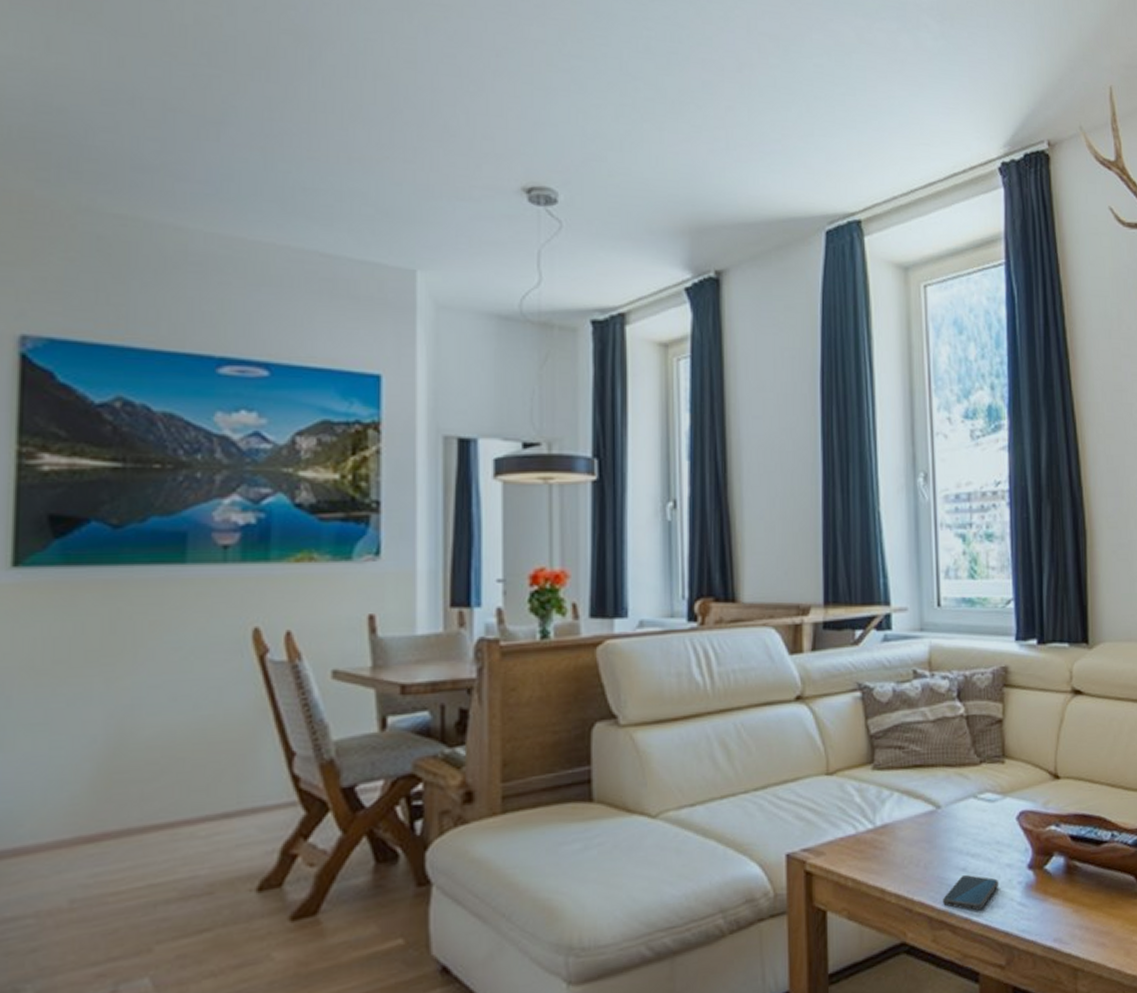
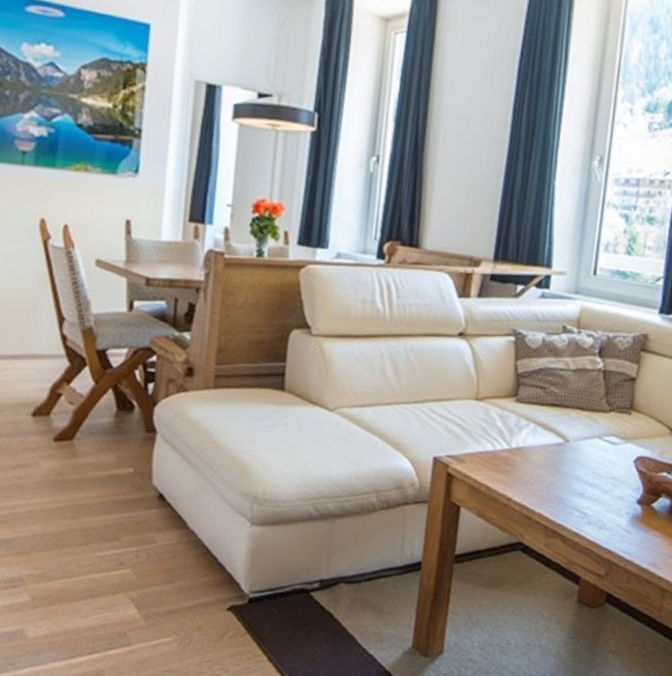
smartphone: present [943,874,999,911] -> none [559,498,610,529]

